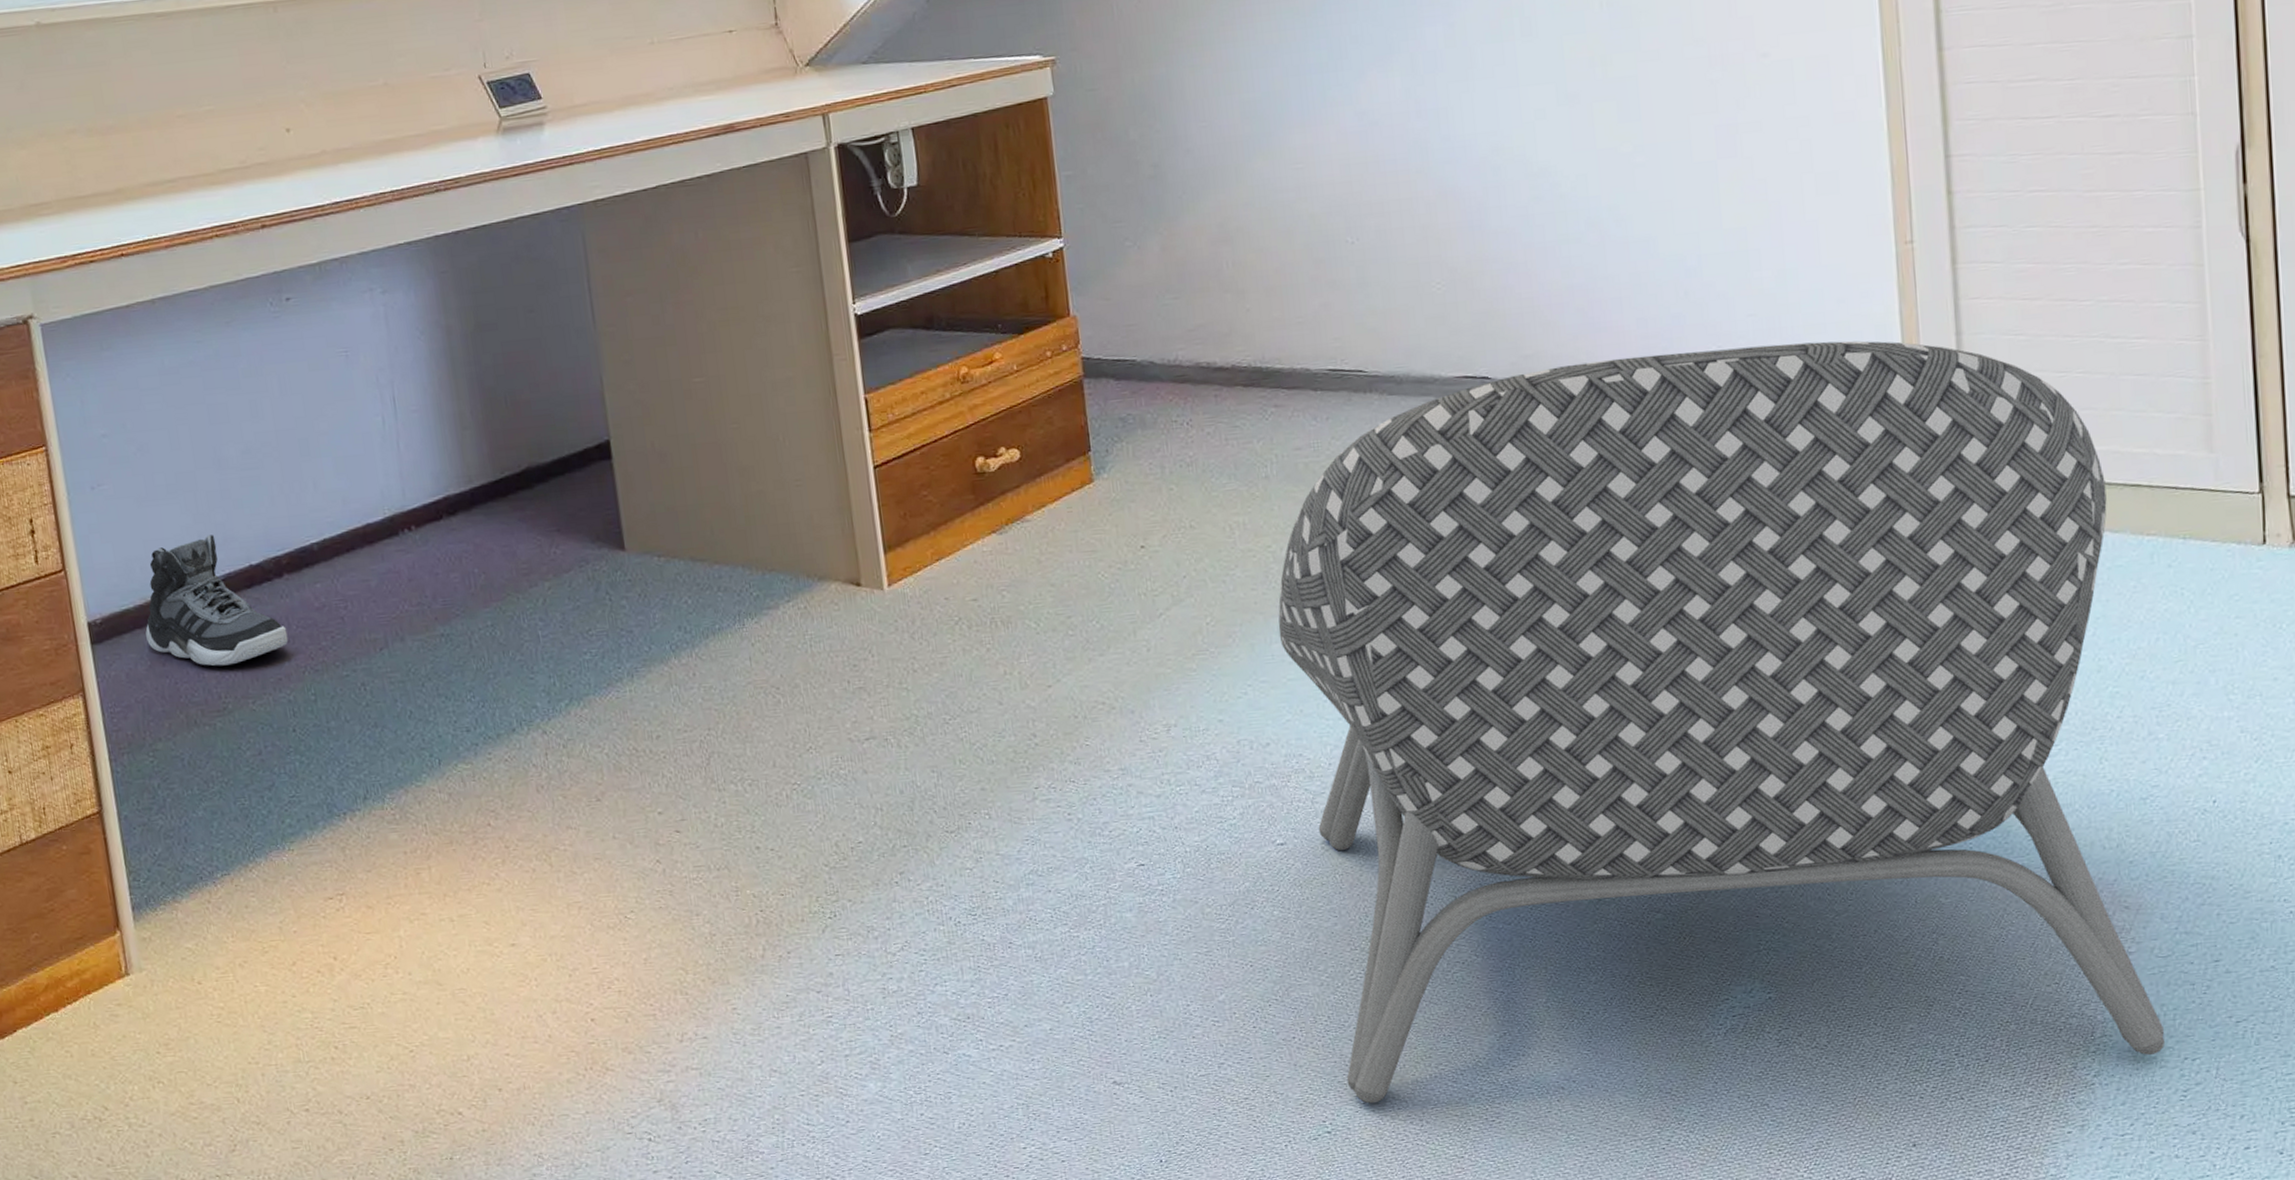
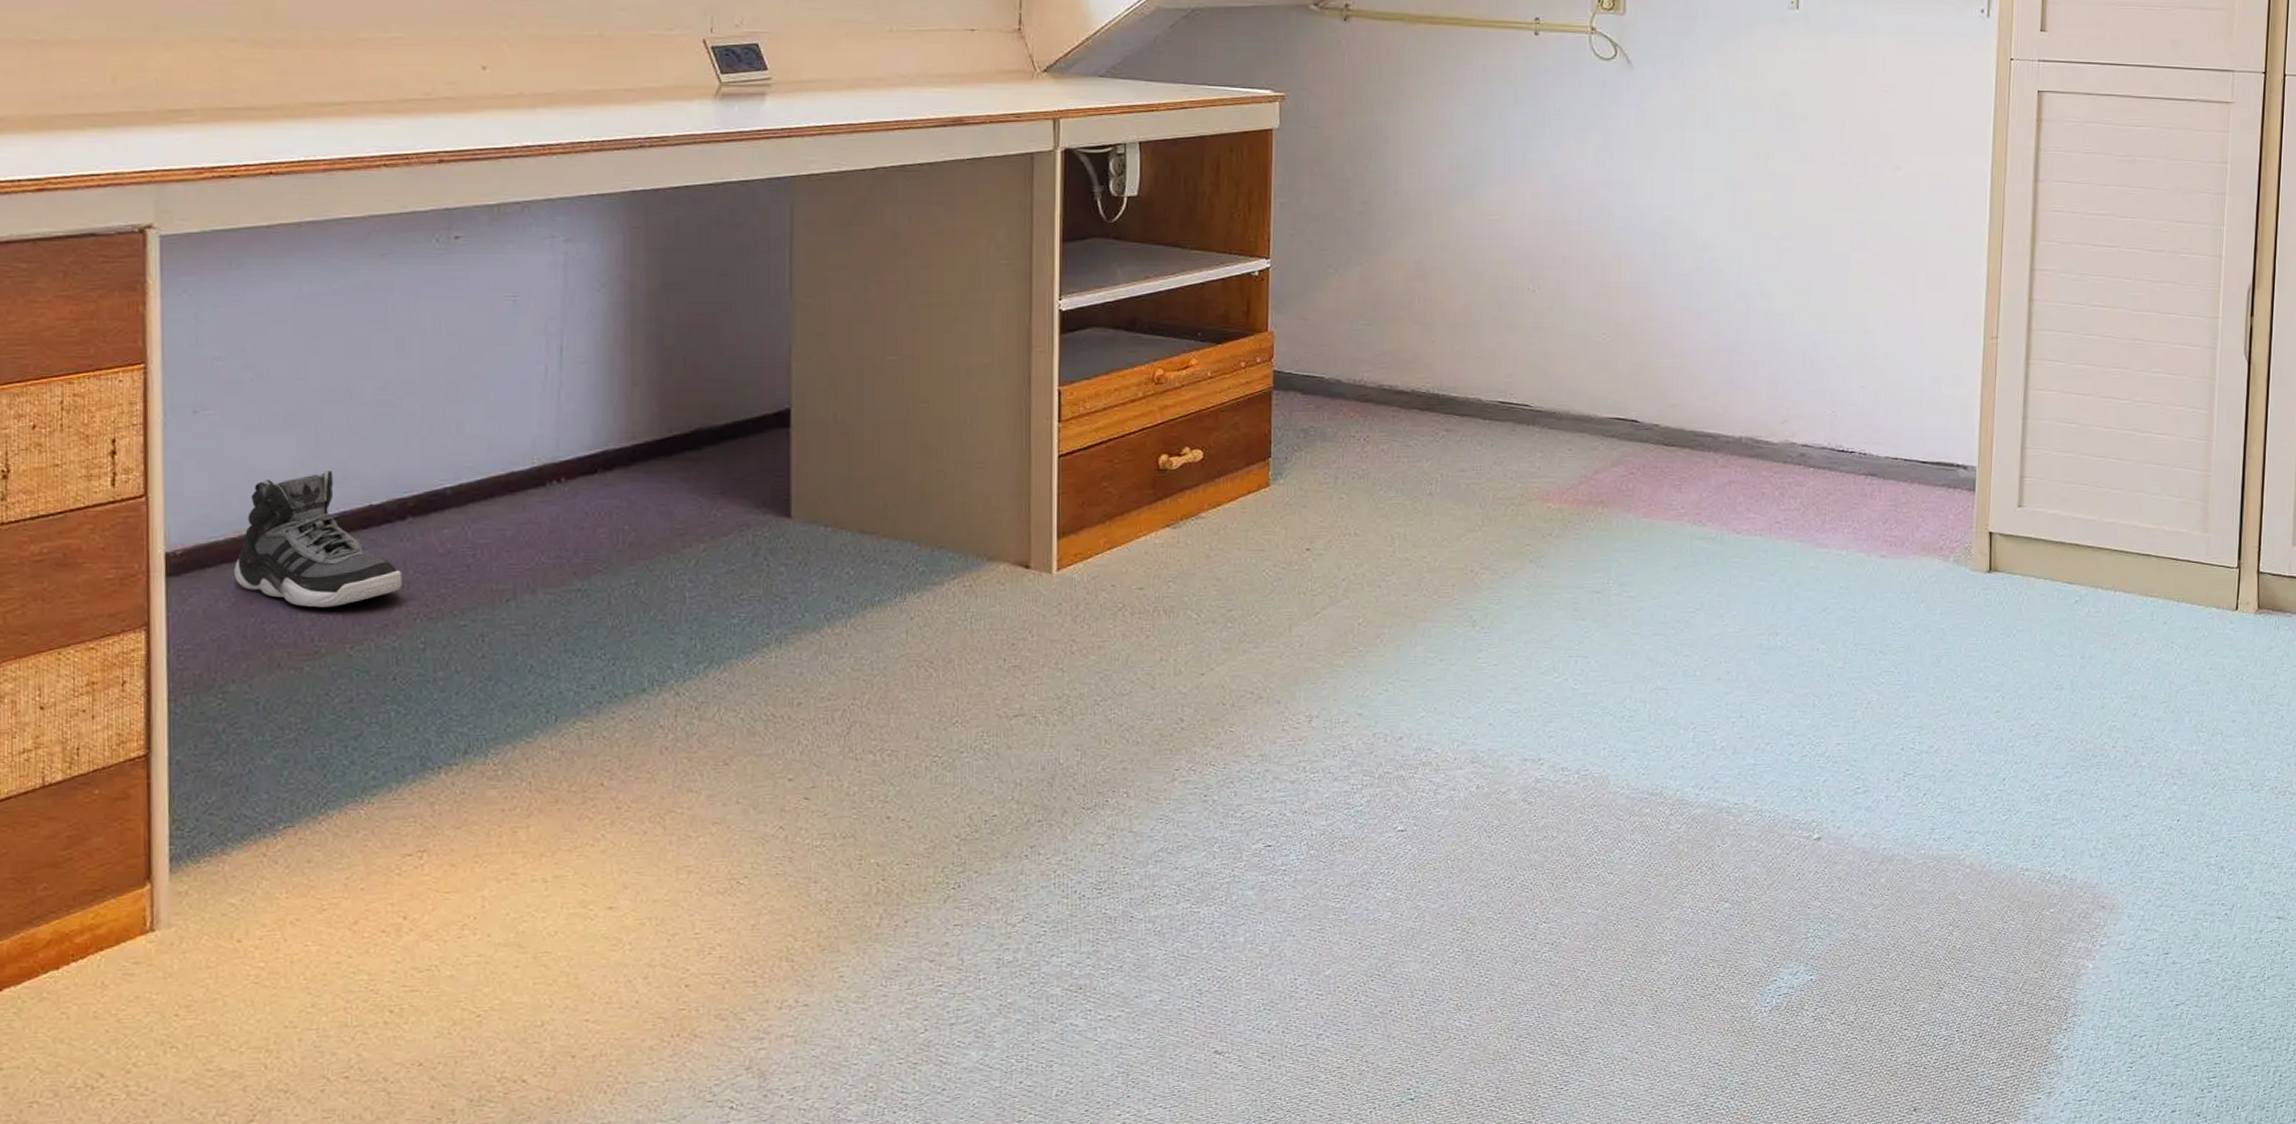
armchair: present [1278,340,2166,1104] -> none [1424,413,2124,1073]

